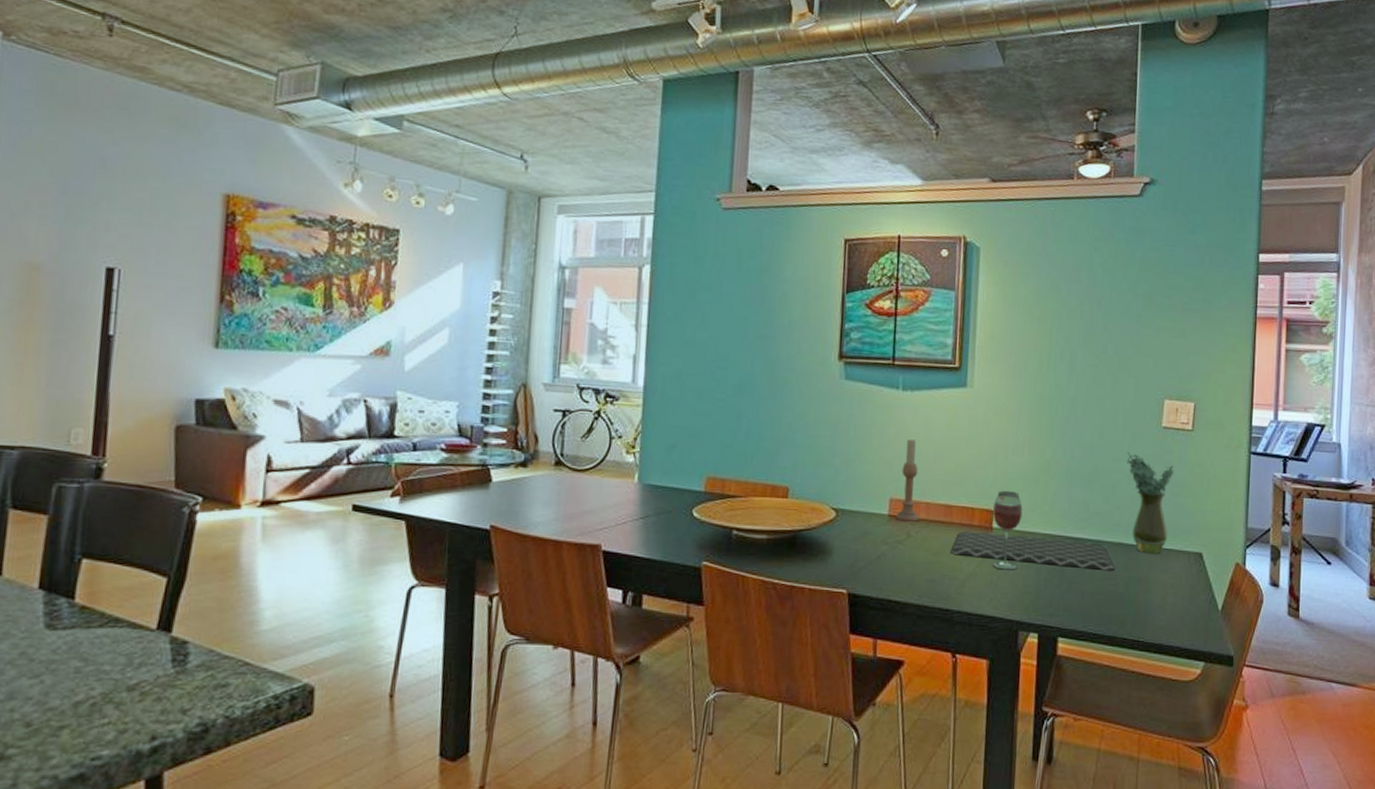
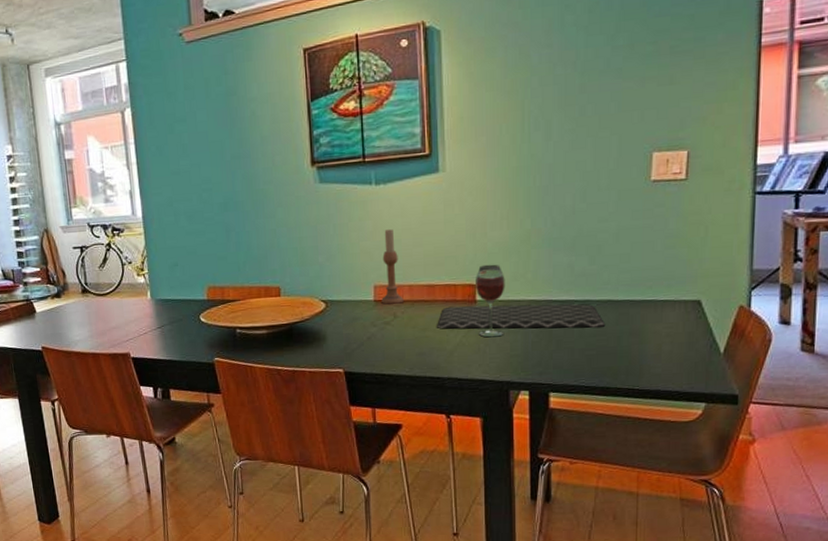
vase: present [1126,451,1174,555] -> none [613,210,667,307]

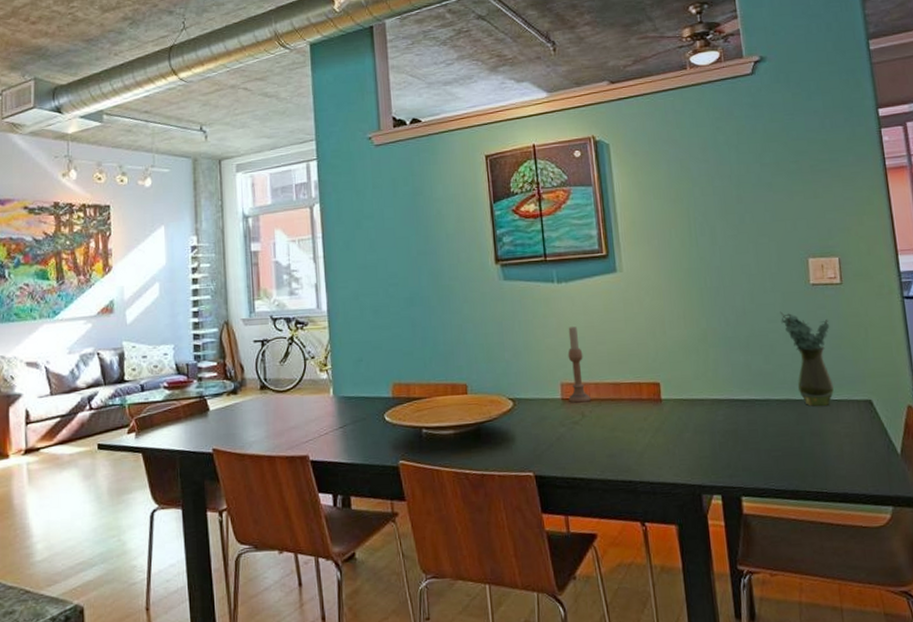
placemat: present [437,304,606,329] -> none [625,403,787,429]
wineglass: present [474,264,505,338] -> none [658,362,691,438]
vase: none [613,210,667,307] -> present [780,311,834,407]

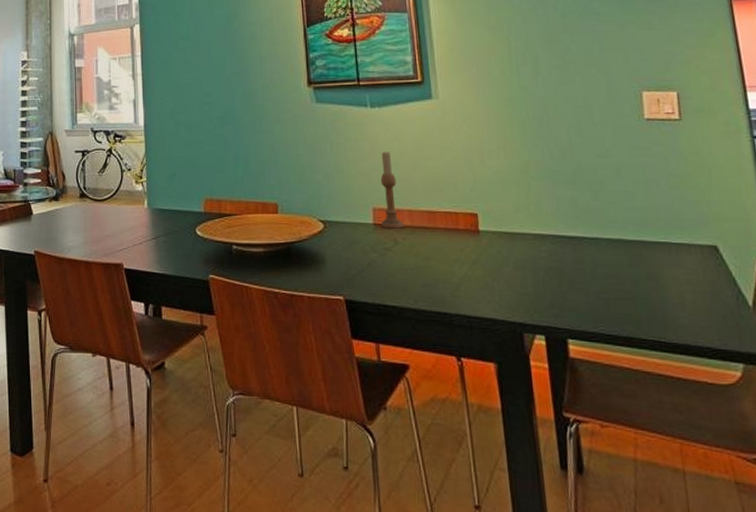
vase: present [780,311,834,407] -> none [610,146,673,250]

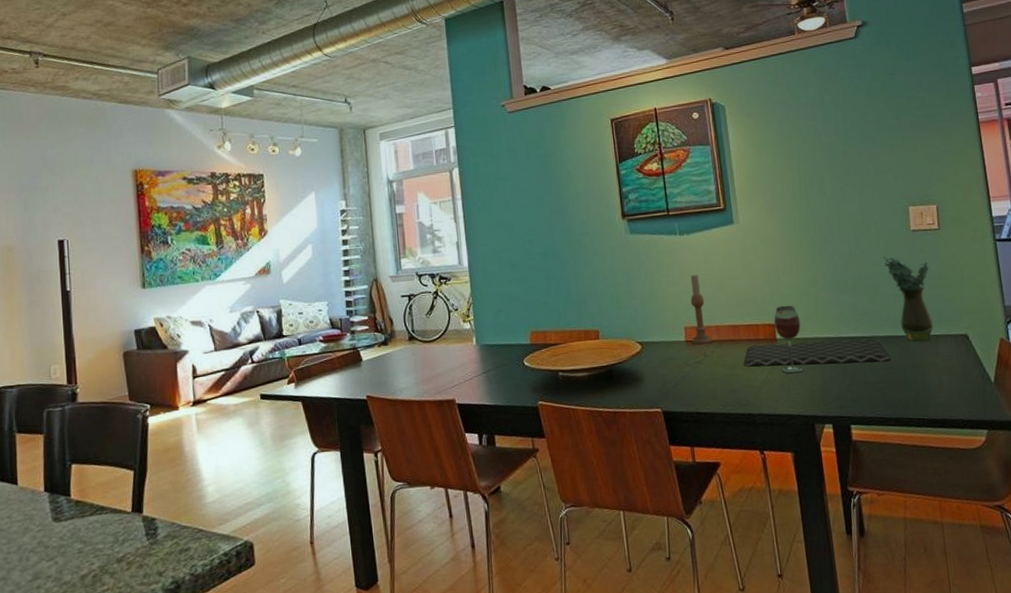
placemat: none [440,235,619,269] -> present [744,340,891,367]
wineglass: none [476,193,511,272] -> present [773,305,804,374]
vase: none [610,146,673,250] -> present [883,256,933,342]

